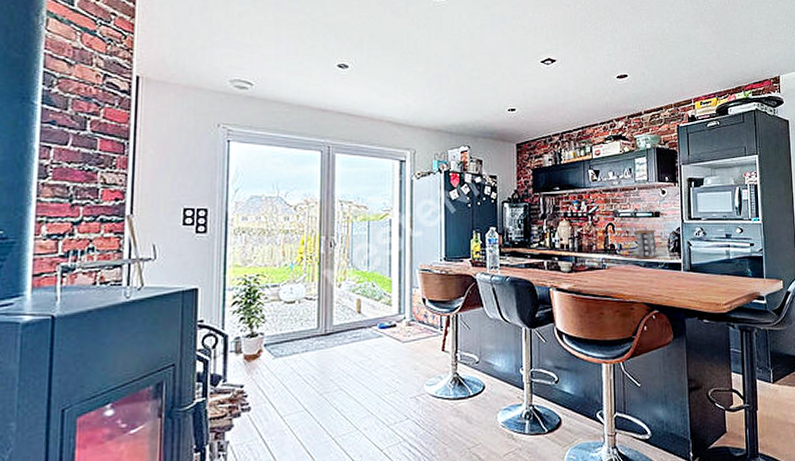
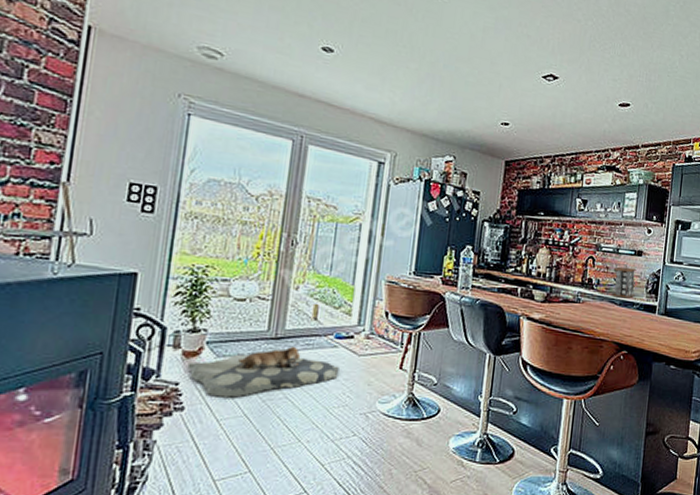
dog bed: none [249,340,386,396] -> present [187,346,339,399]

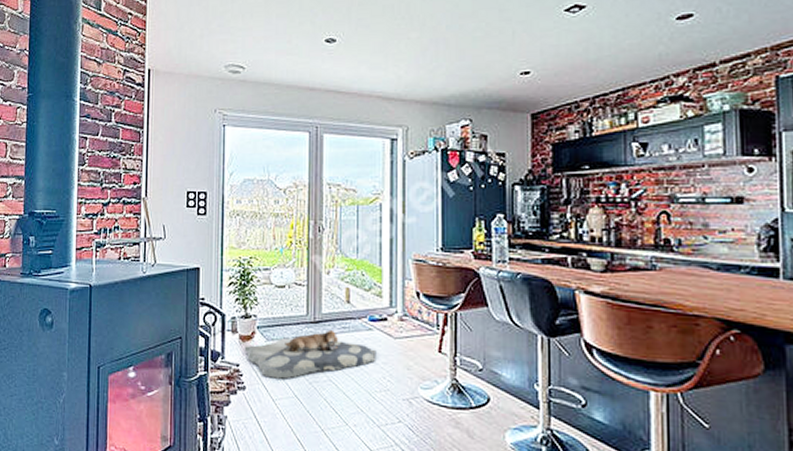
spice rack: present [613,264,637,299] -> none [702,216,741,261]

